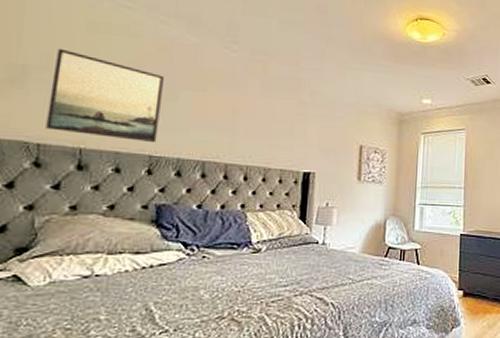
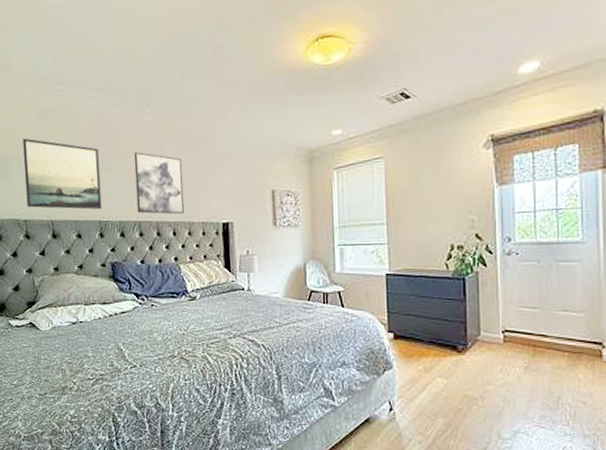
wall art: none [203,87,267,159] -> present [133,152,184,215]

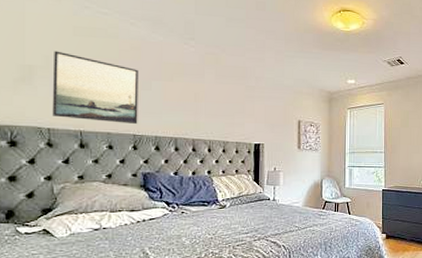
wall art: present [133,152,184,215] -> none [174,77,221,134]

